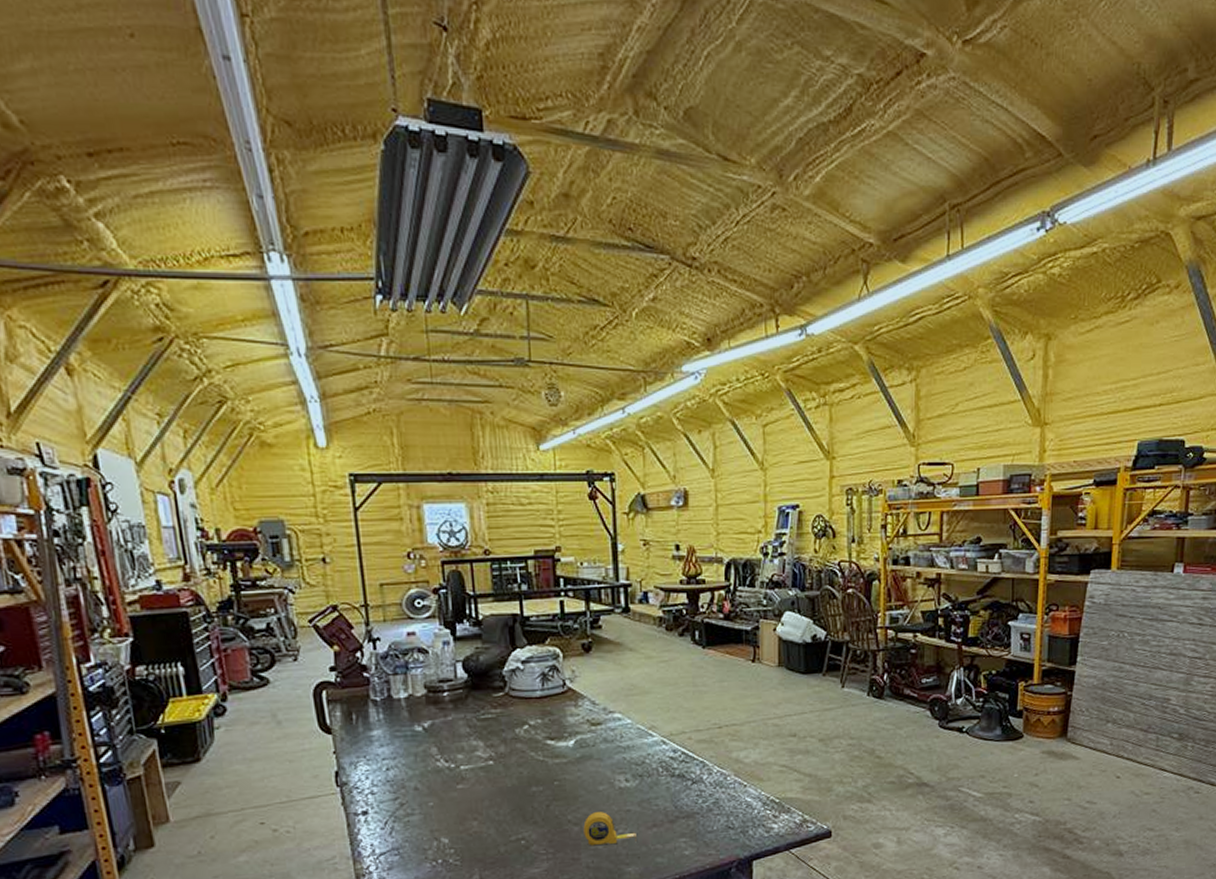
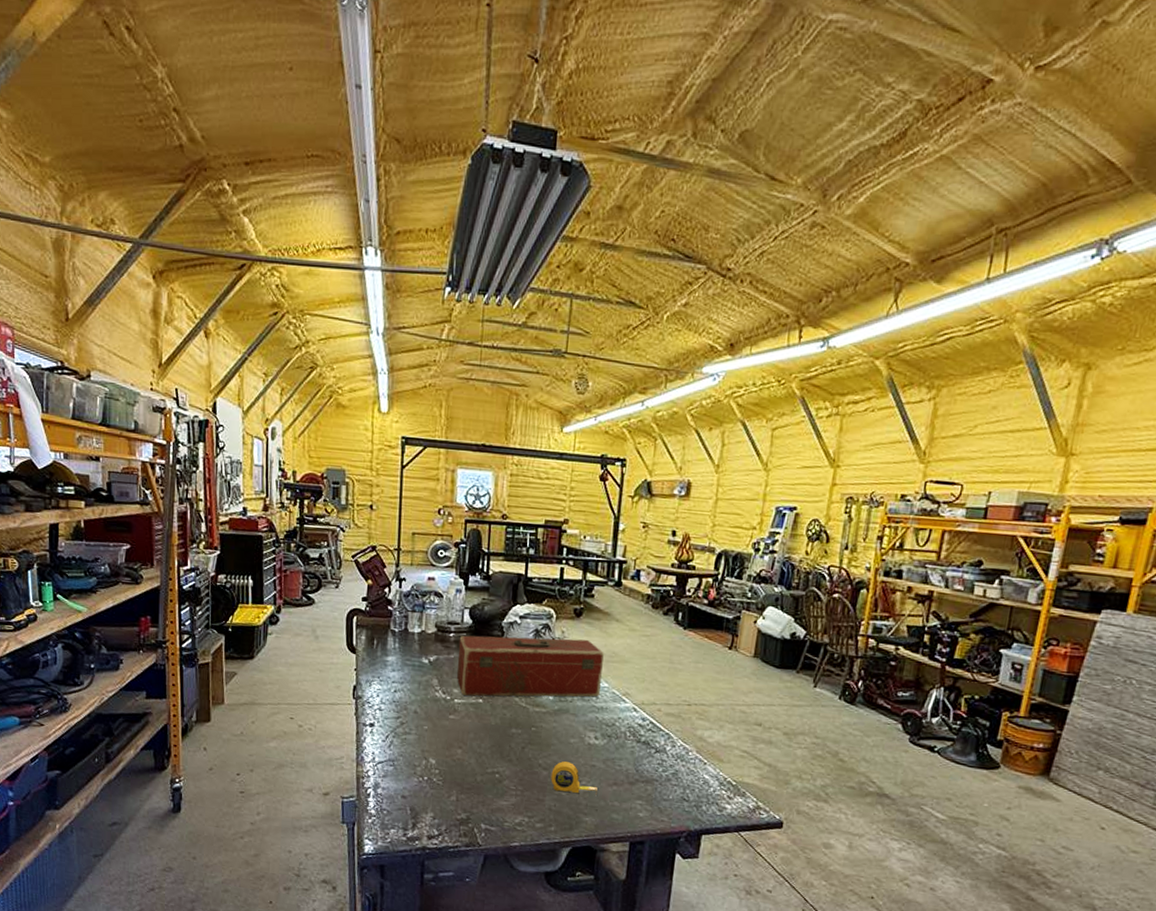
toolbox: none [455,675,623,761] -> present [456,635,604,698]

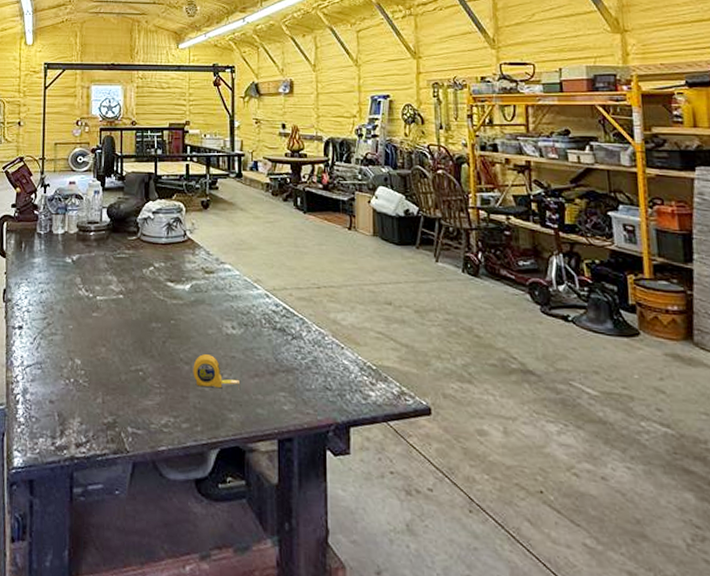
toolbox: present [456,635,604,698] -> none [97,229,232,293]

